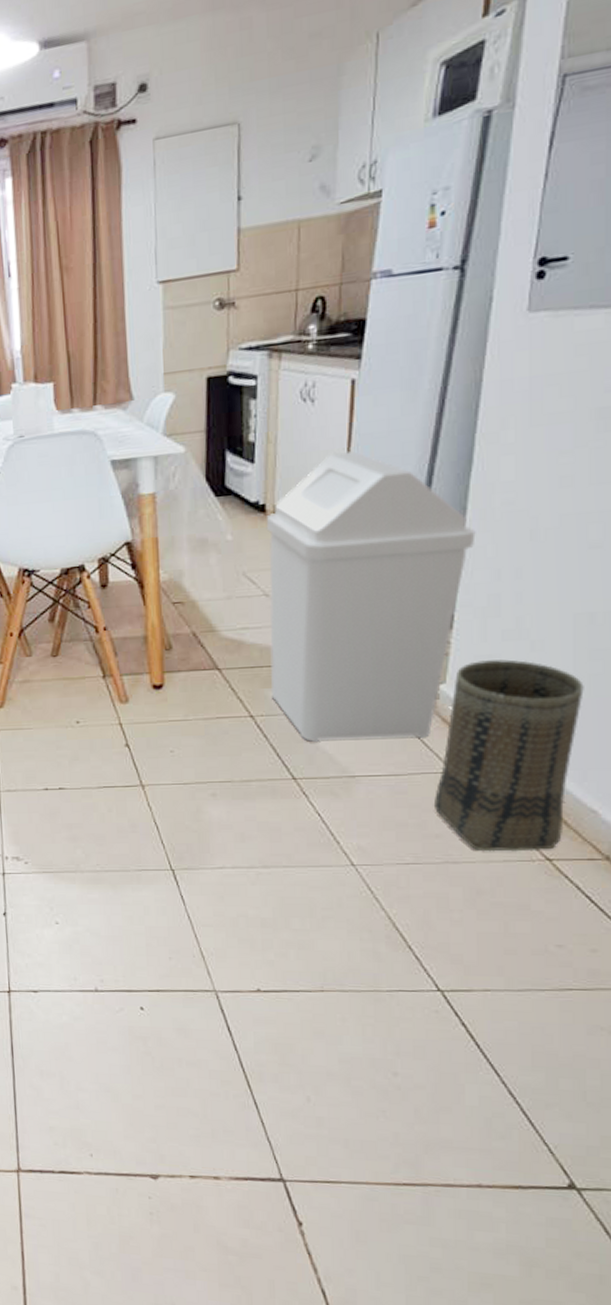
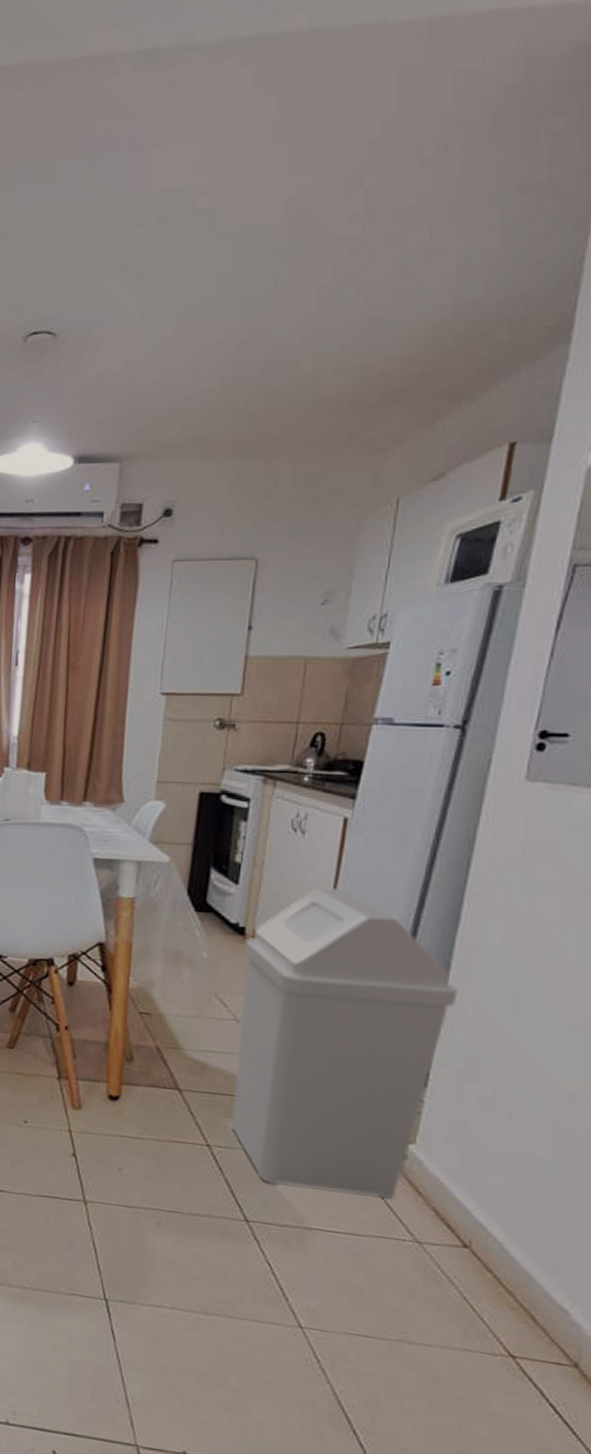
basket: present [435,659,584,852] -> none [393,1125,561,1345]

